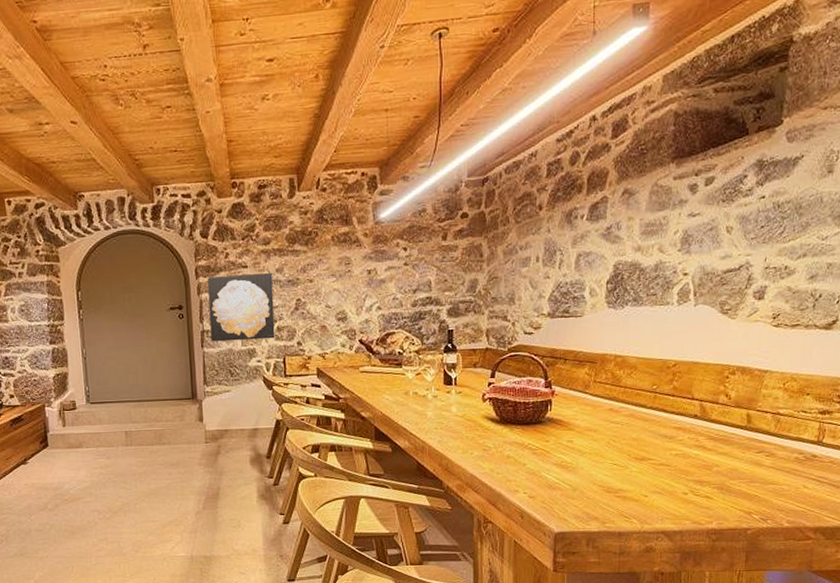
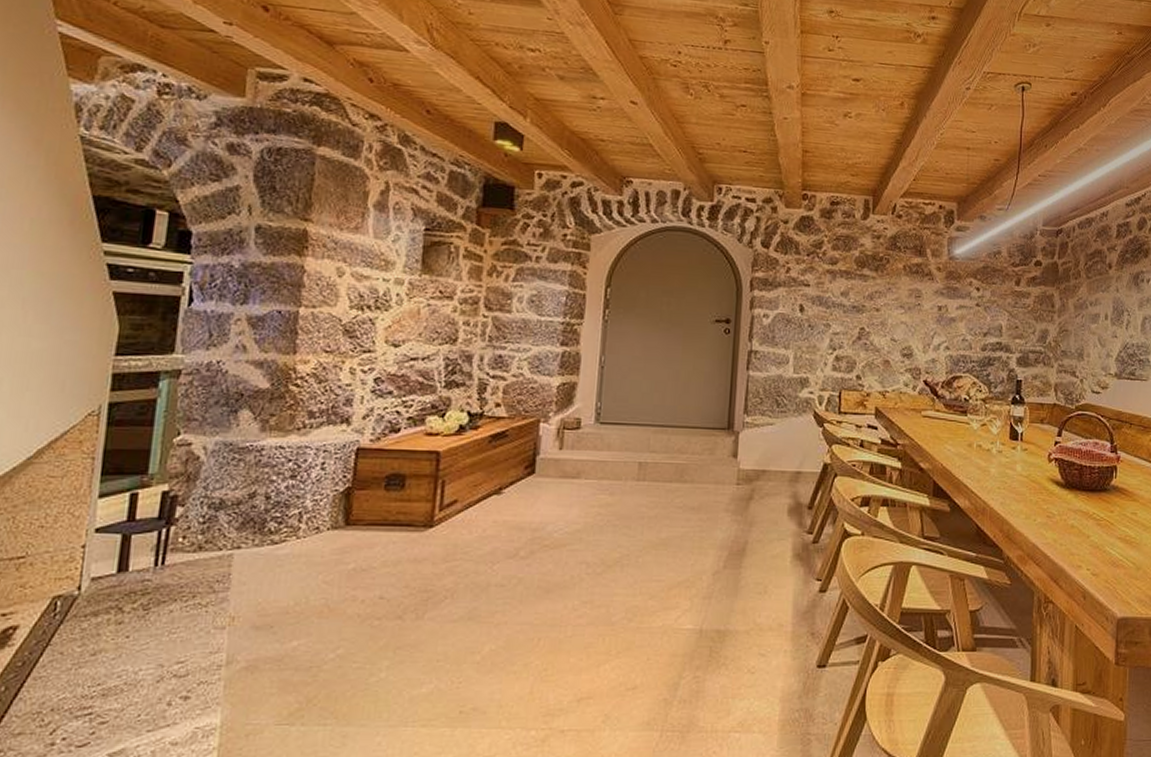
wall art: present [207,273,275,342] -> none [759,291,837,369]

